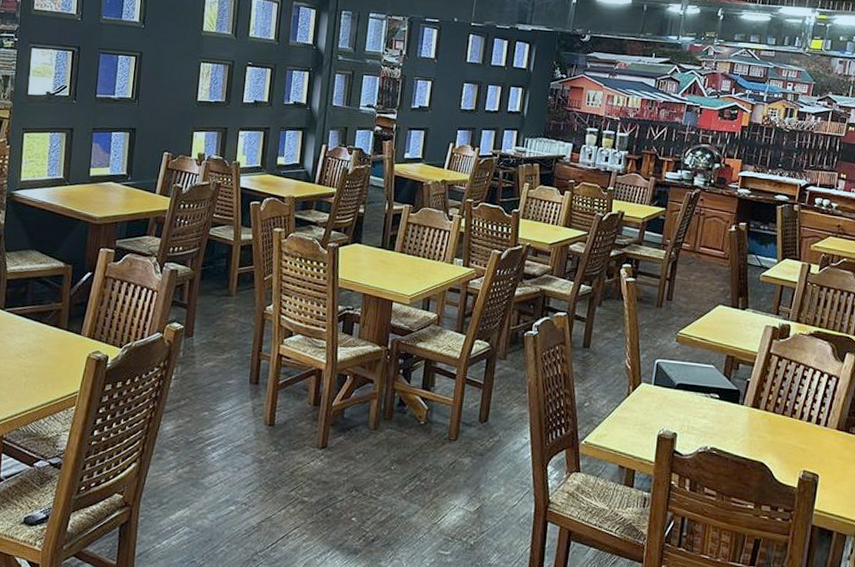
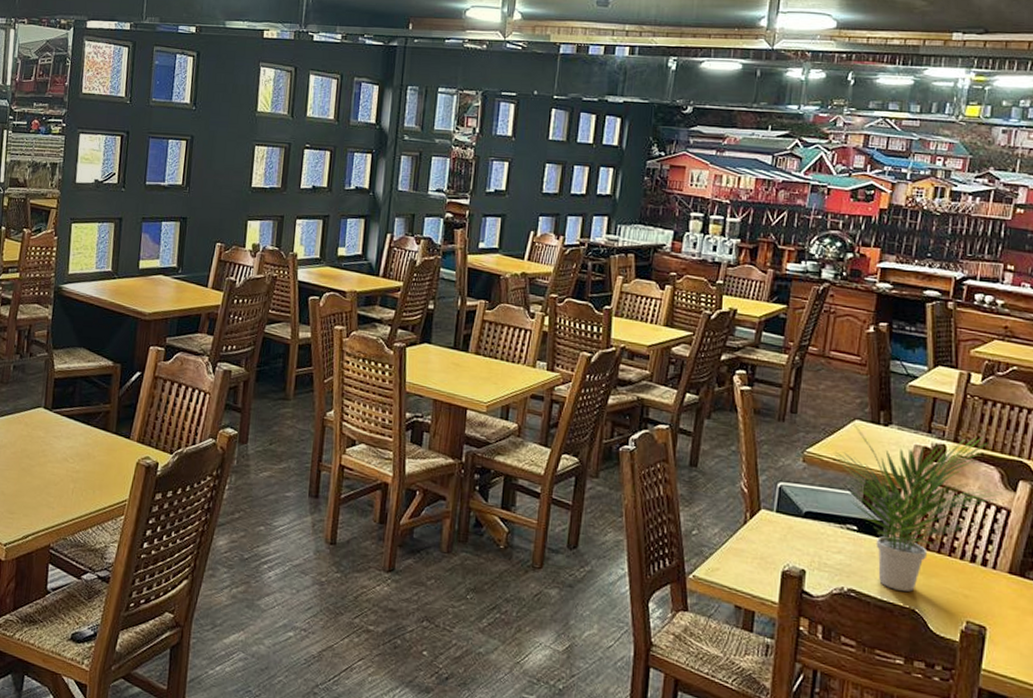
potted plant: none [701,303,833,448] -> present [834,418,1003,592]

